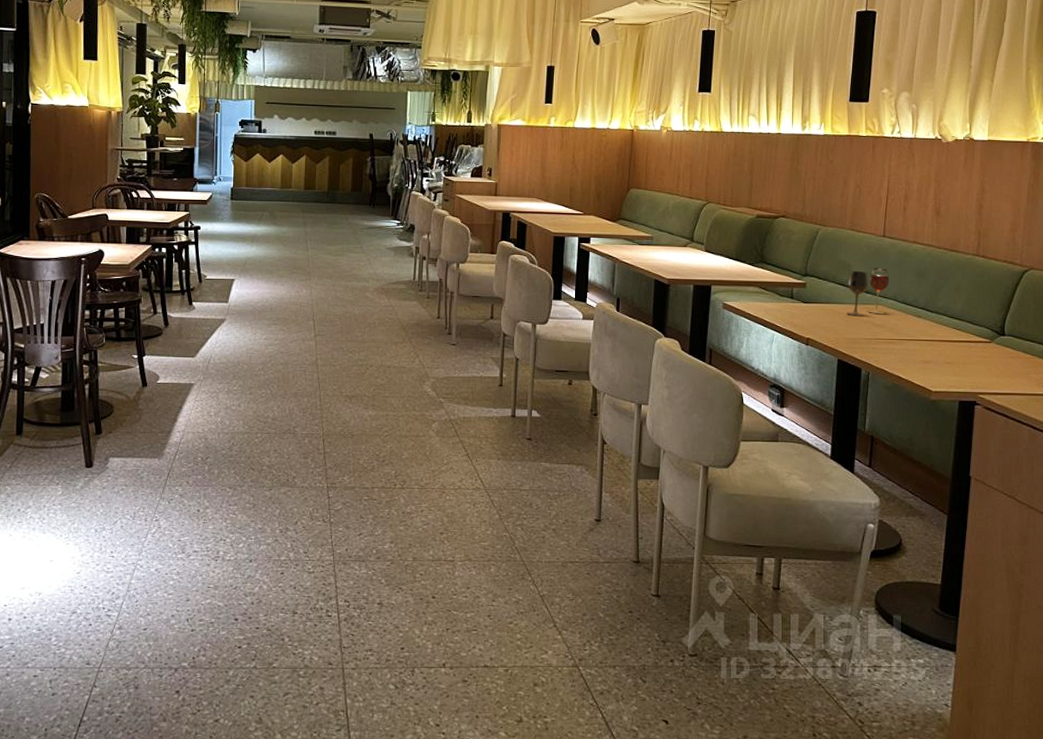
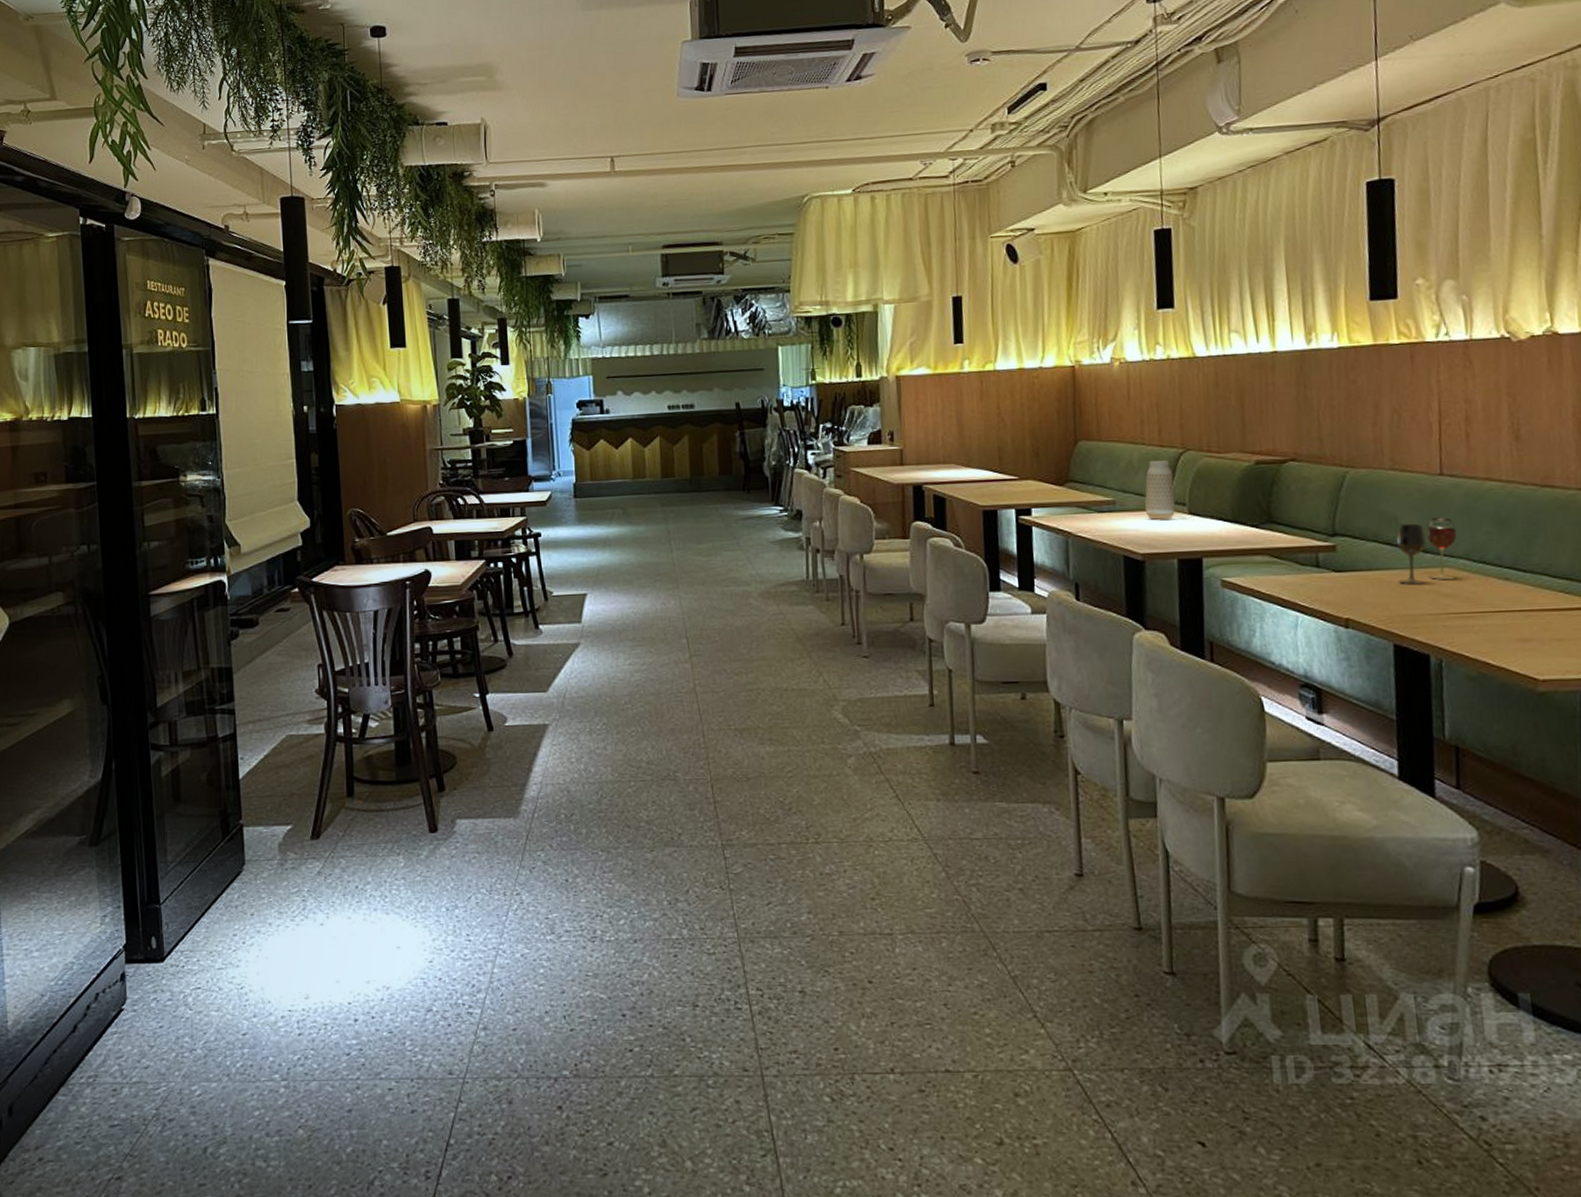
vase: none [674,208,697,255] -> present [1144,460,1176,521]

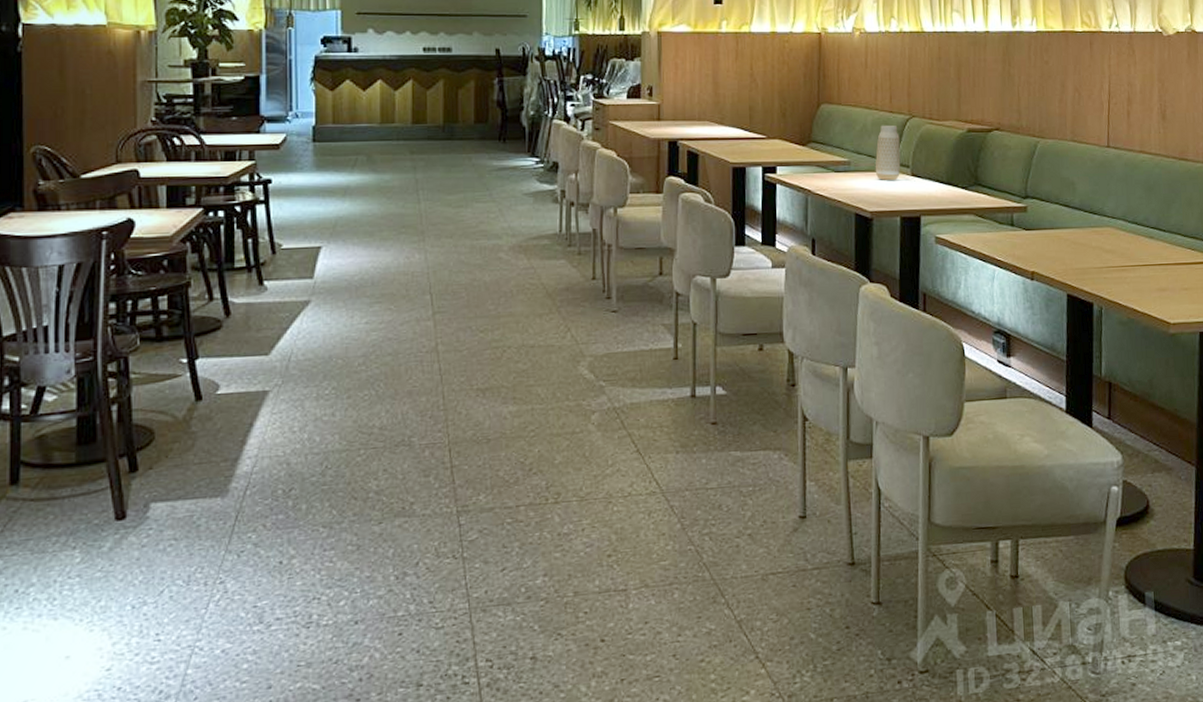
wine glass: present [1397,523,1426,585] -> none [1073,188,1095,242]
wineglass: present [1426,517,1457,581] -> none [1095,183,1118,238]

